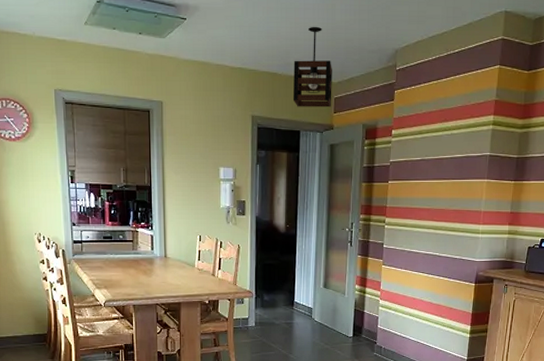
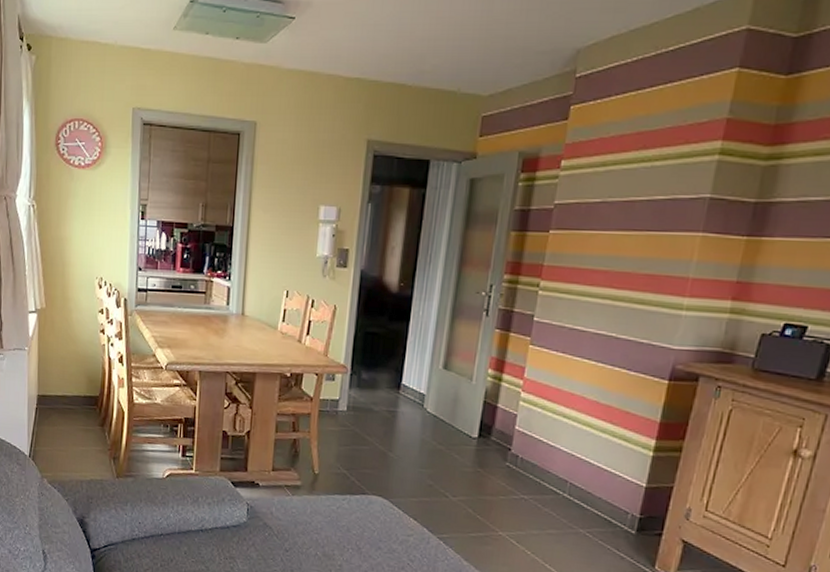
pendant light: present [292,26,332,108] -> none [424,21,483,129]

